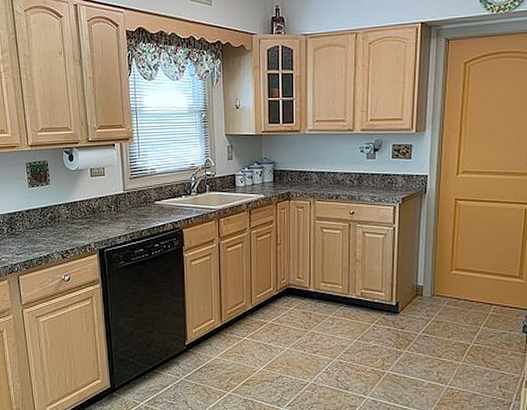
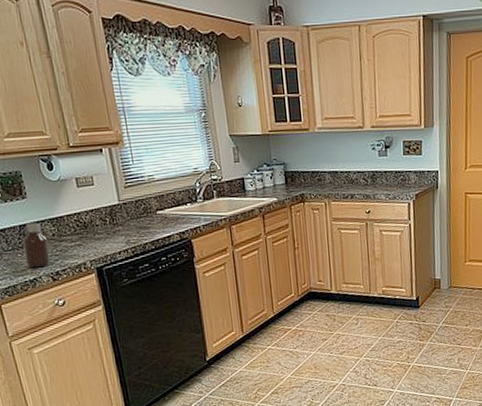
bottle: none [42,206,63,245] -> present [22,222,50,267]

